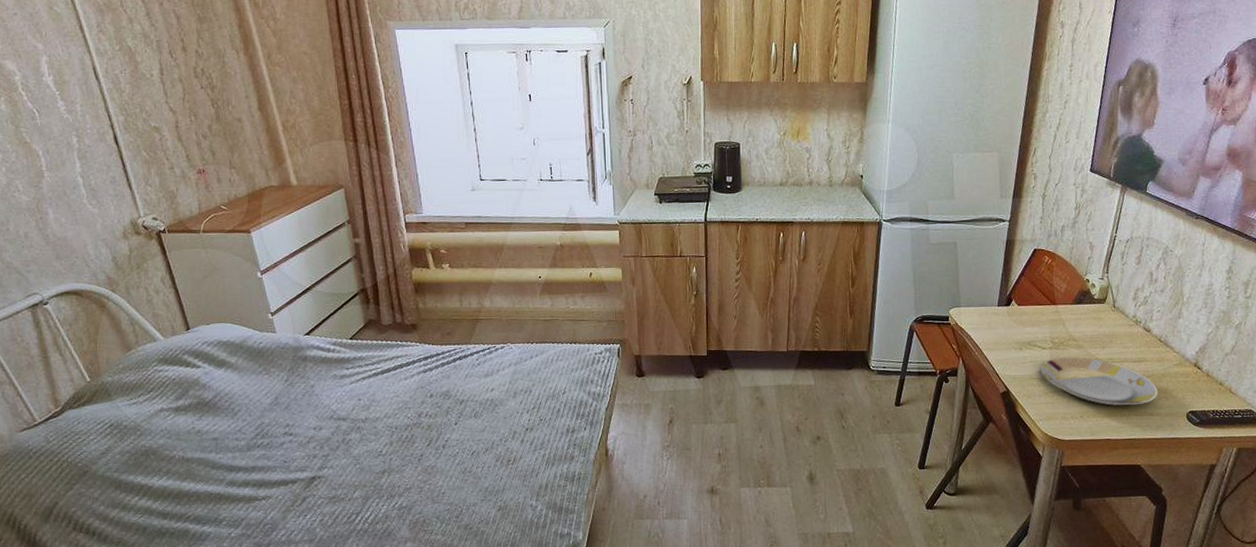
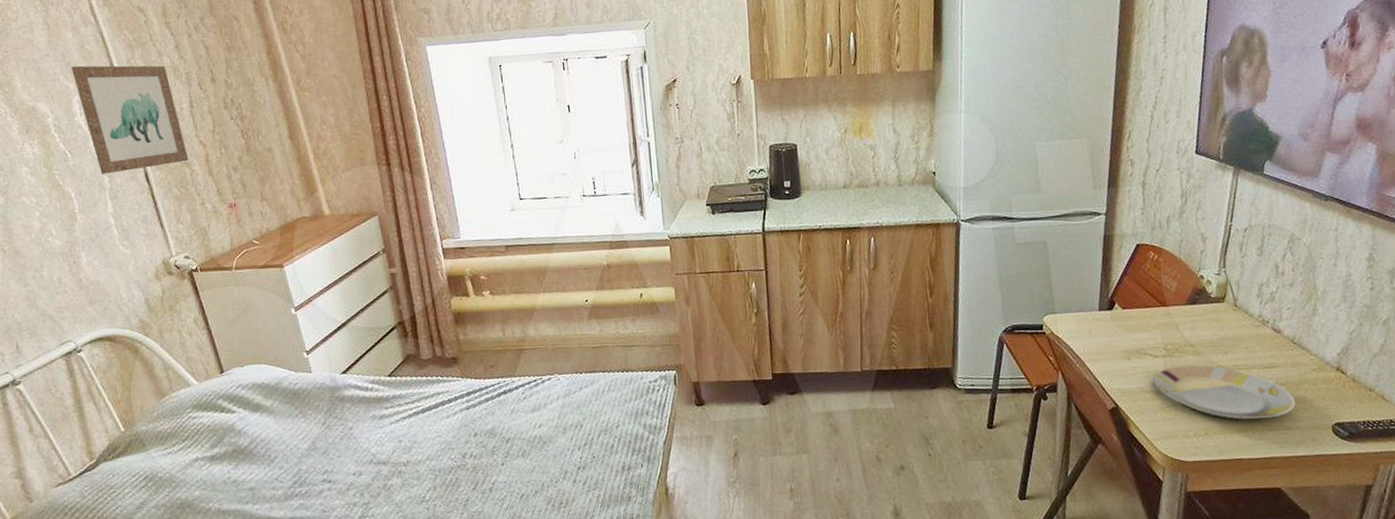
wall art: none [39,26,158,134] -> present [71,65,189,174]

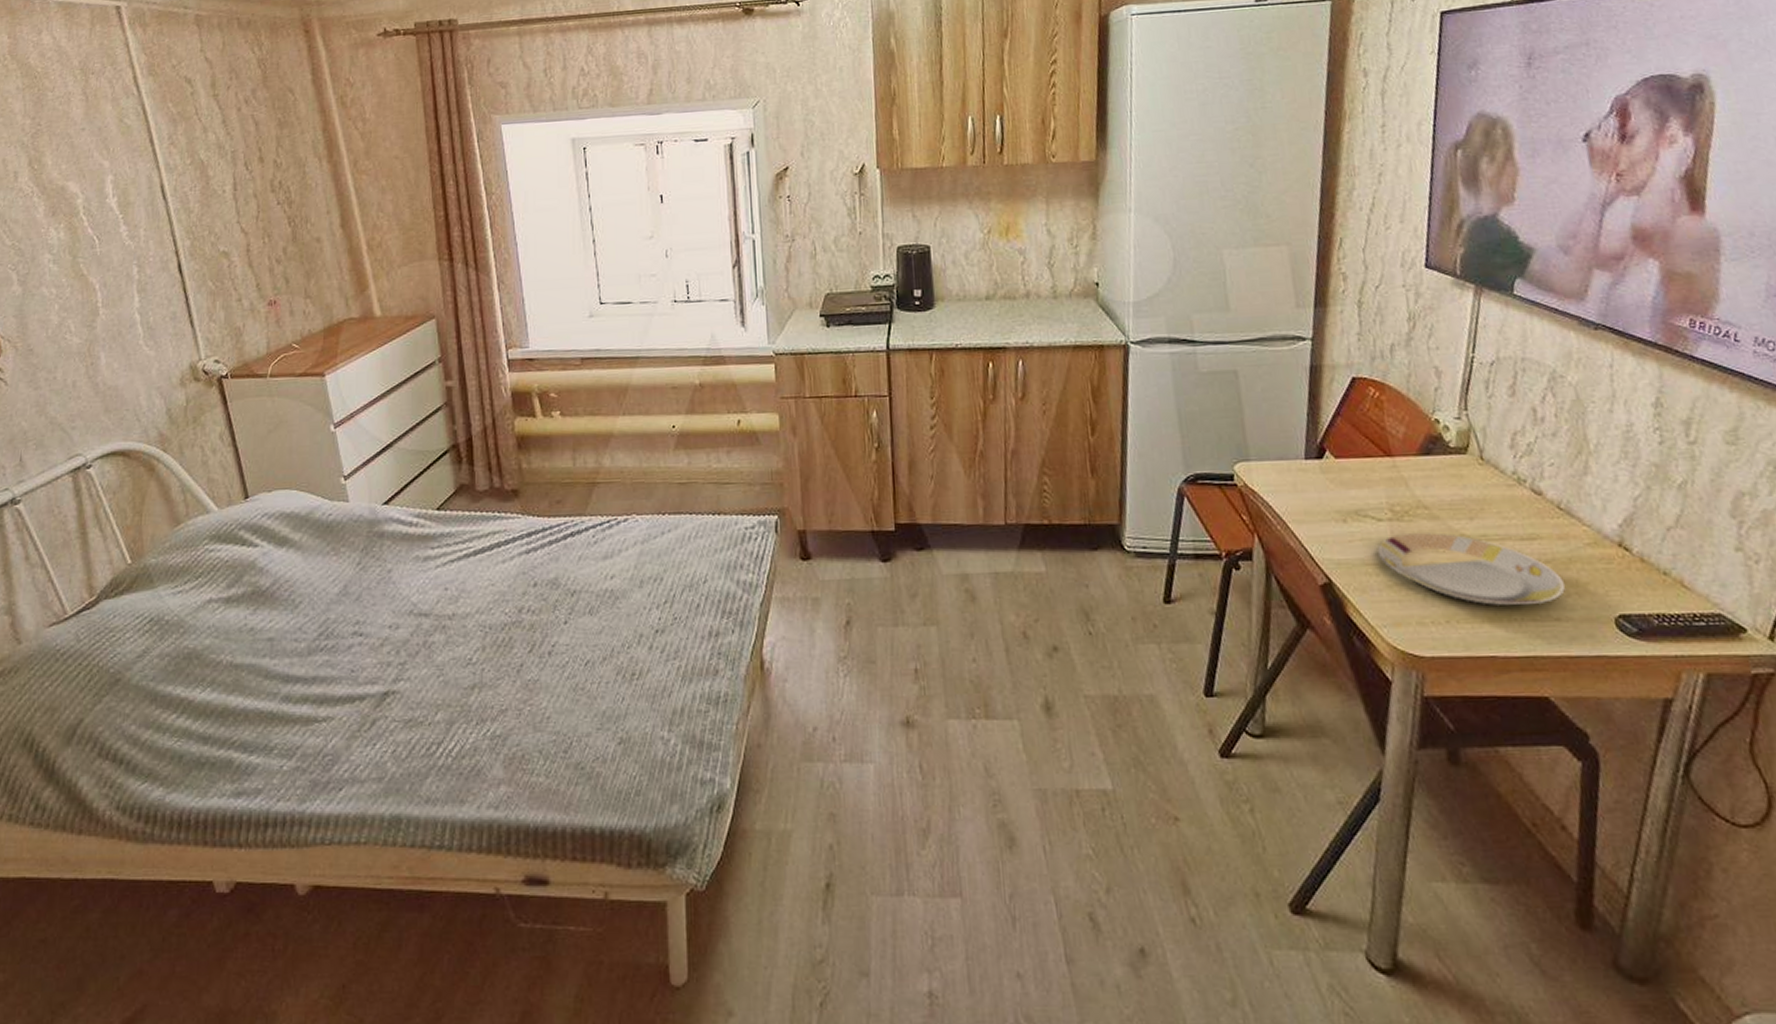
wall art: present [71,65,189,174] -> none [107,141,228,264]

